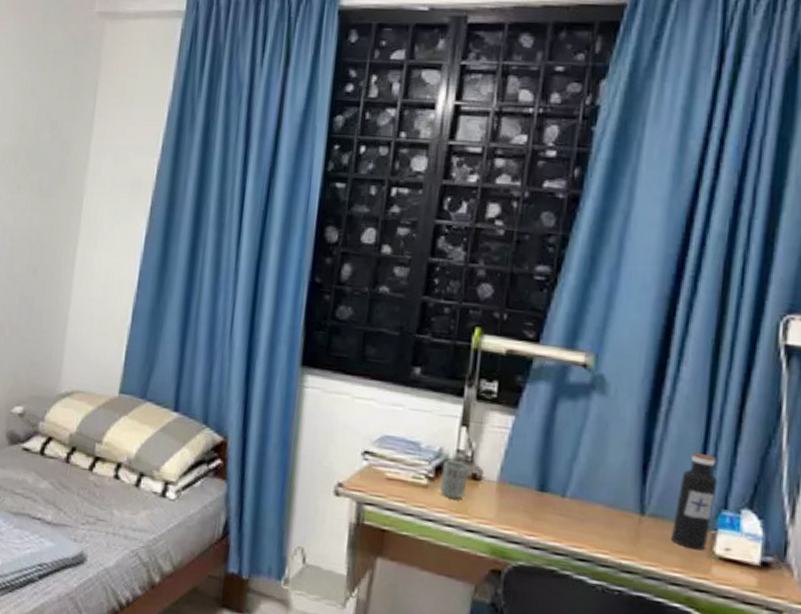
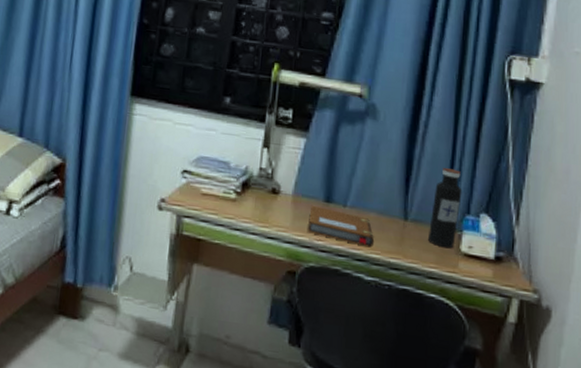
cup: present [439,461,469,499] -> none [245,177,269,211]
notebook: none [517,494,602,546] -> present [308,205,375,248]

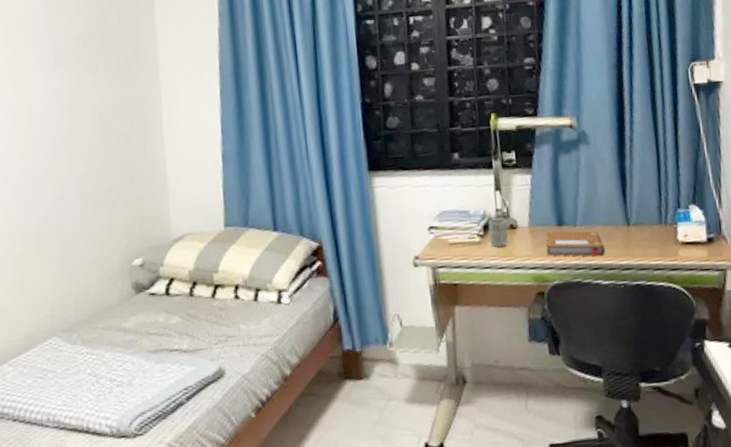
cup: none [245,177,269,211] -> present [488,218,508,247]
water bottle: present [428,168,462,249] -> none [648,172,673,242]

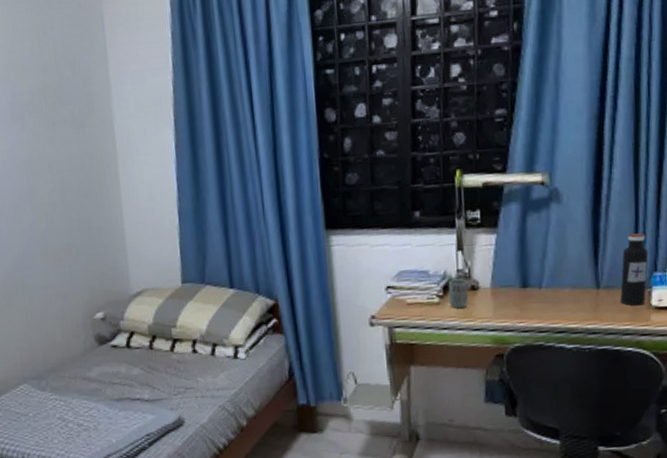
notebook: present [546,231,606,257] -> none [509,293,572,320]
water bottle: none [648,172,673,242] -> present [620,233,648,306]

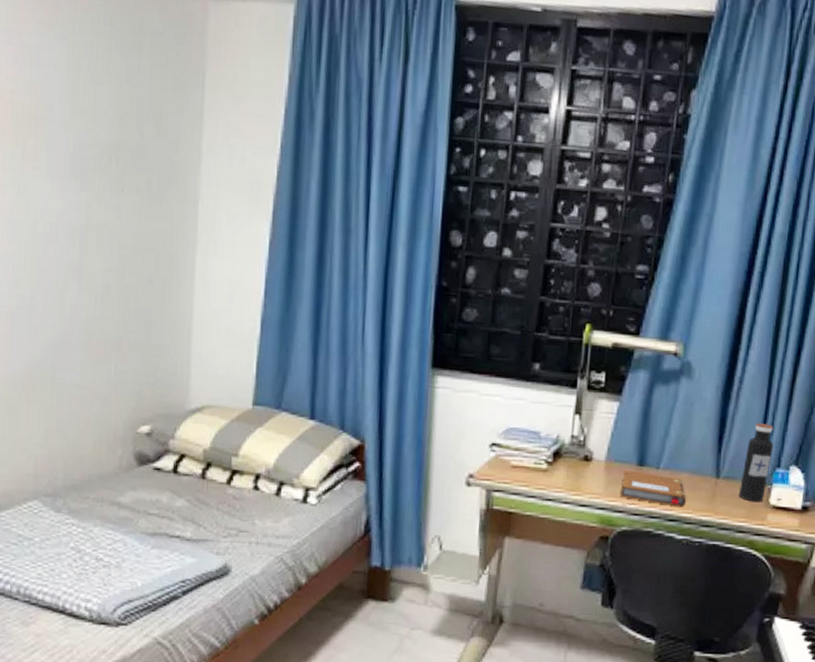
cup: present [448,279,469,309] -> none [557,446,582,480]
notebook: none [509,293,572,320] -> present [621,469,687,508]

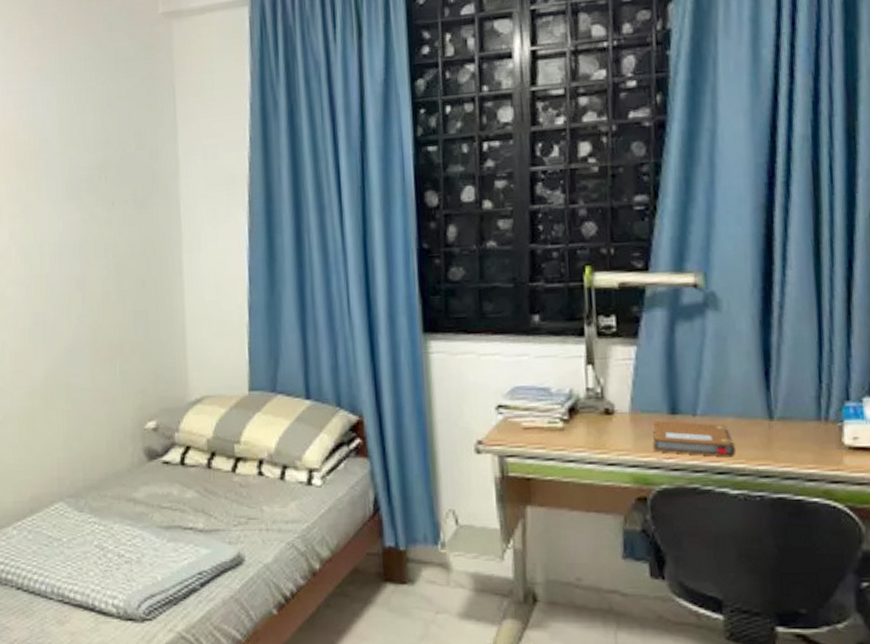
water bottle: present [739,423,774,502] -> none [801,351,838,444]

